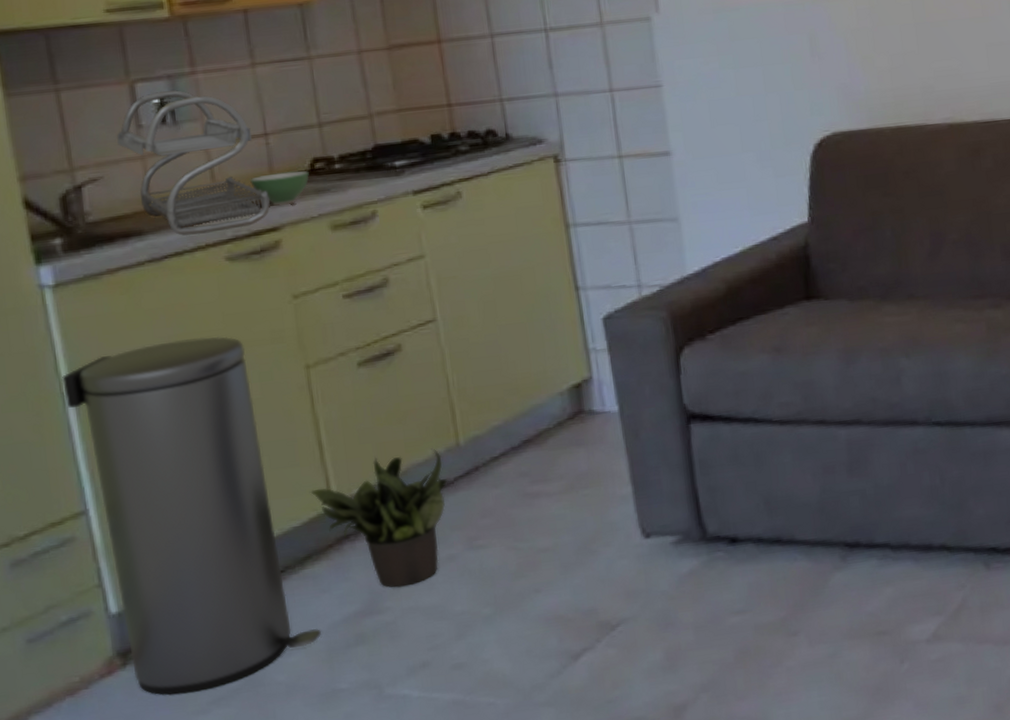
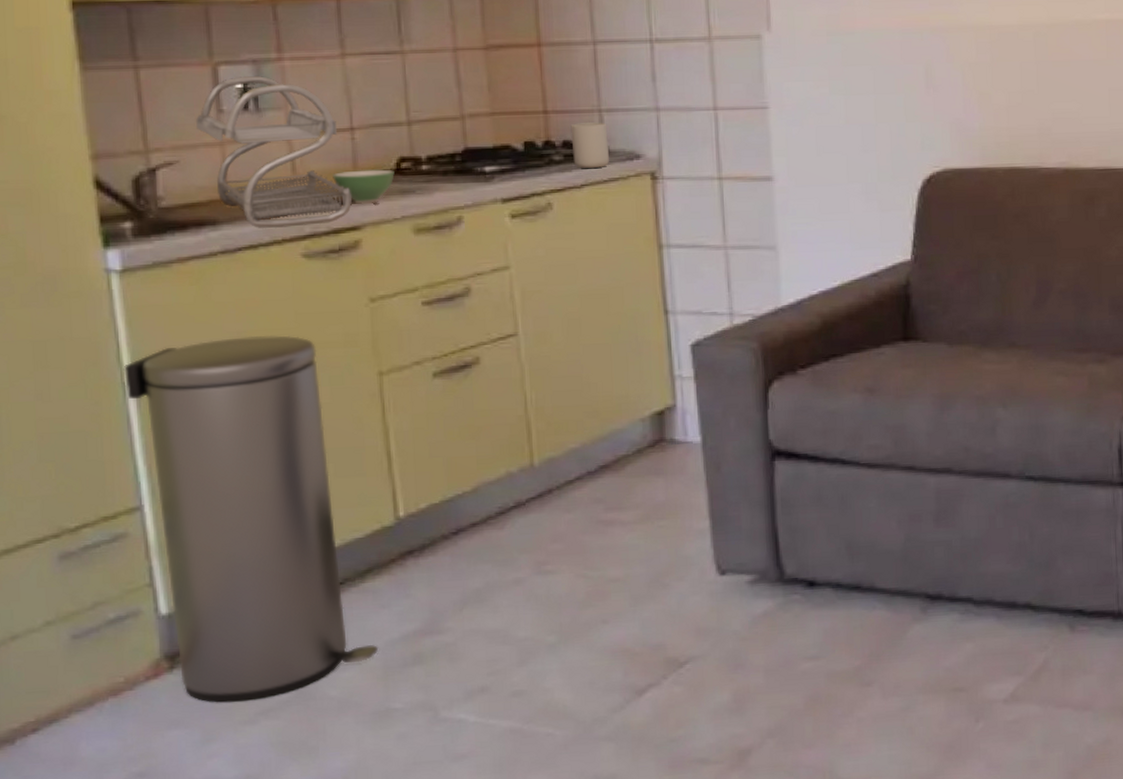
potted plant: present [309,448,448,588] -> none [374,467,519,609]
cup: none [474,111,513,157] -> present [570,122,609,168]

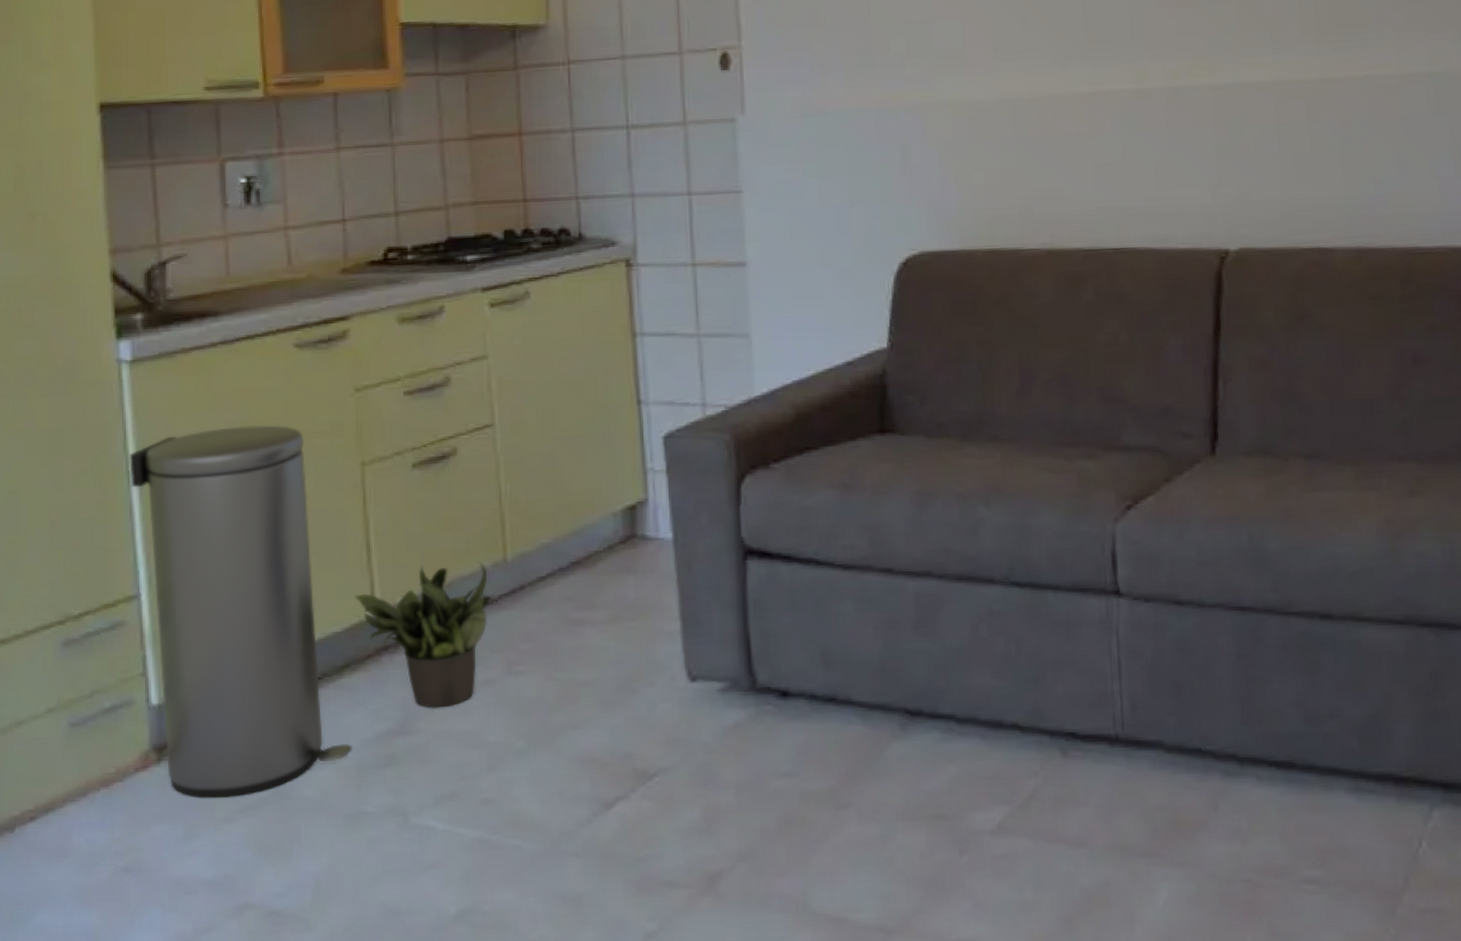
dish rack: present [195,75,352,229] -> none [202,170,341,320]
bowl: present [331,169,395,205] -> none [323,259,382,295]
potted plant: none [374,467,519,609] -> present [353,562,492,708]
cup: present [570,122,609,168] -> none [549,209,585,256]

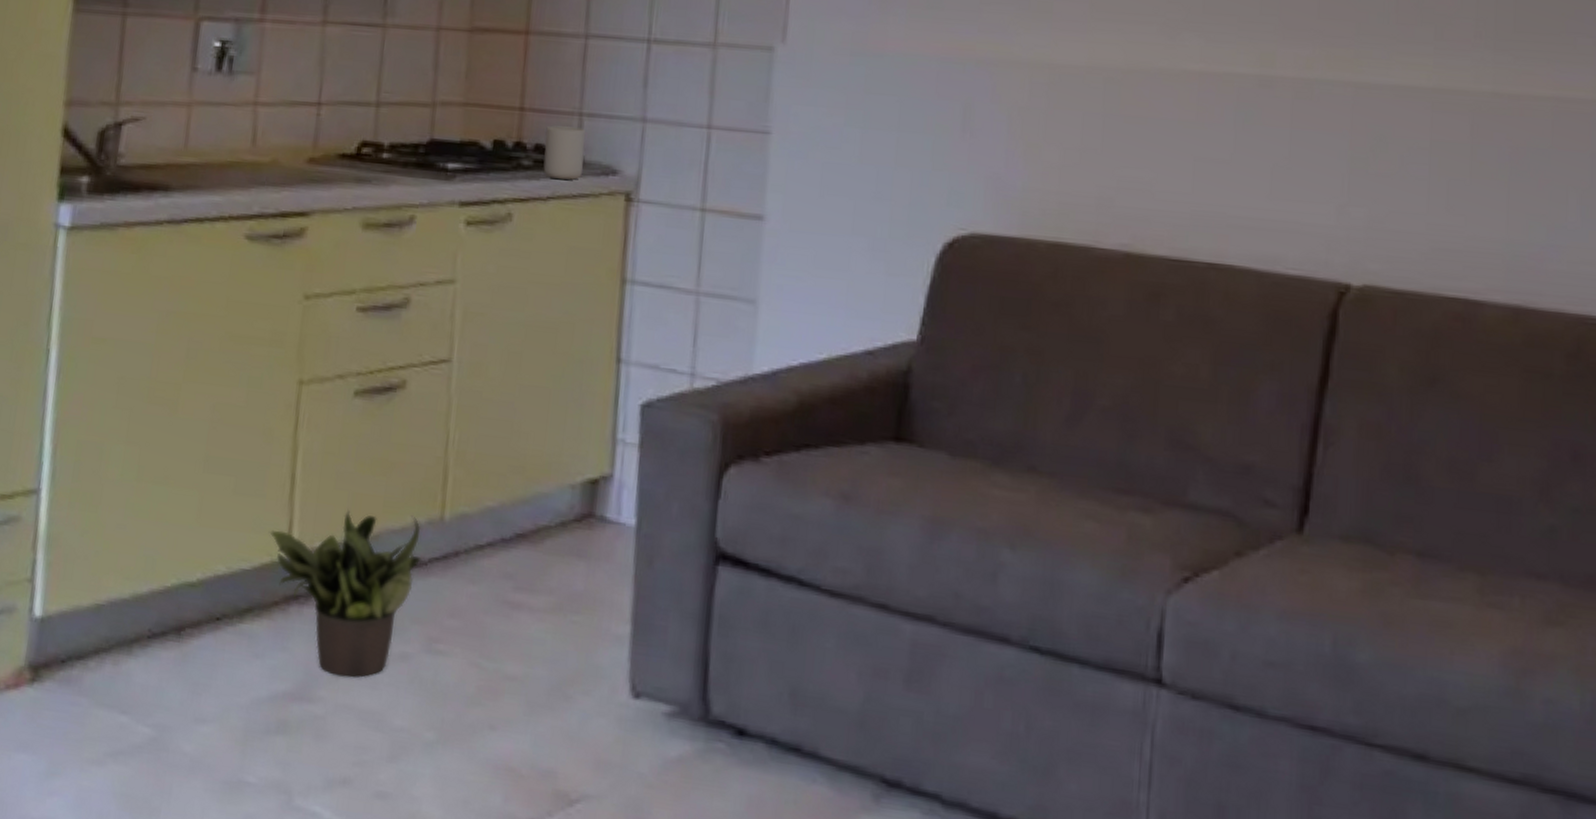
pedal bin: present [128,425,353,798] -> none [39,316,244,738]
cup: none [549,209,585,256] -> present [543,125,586,180]

